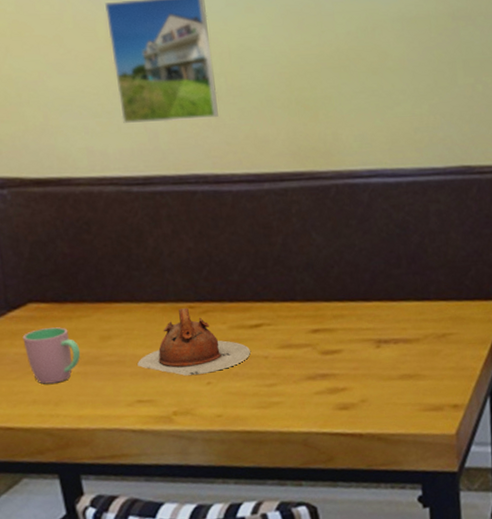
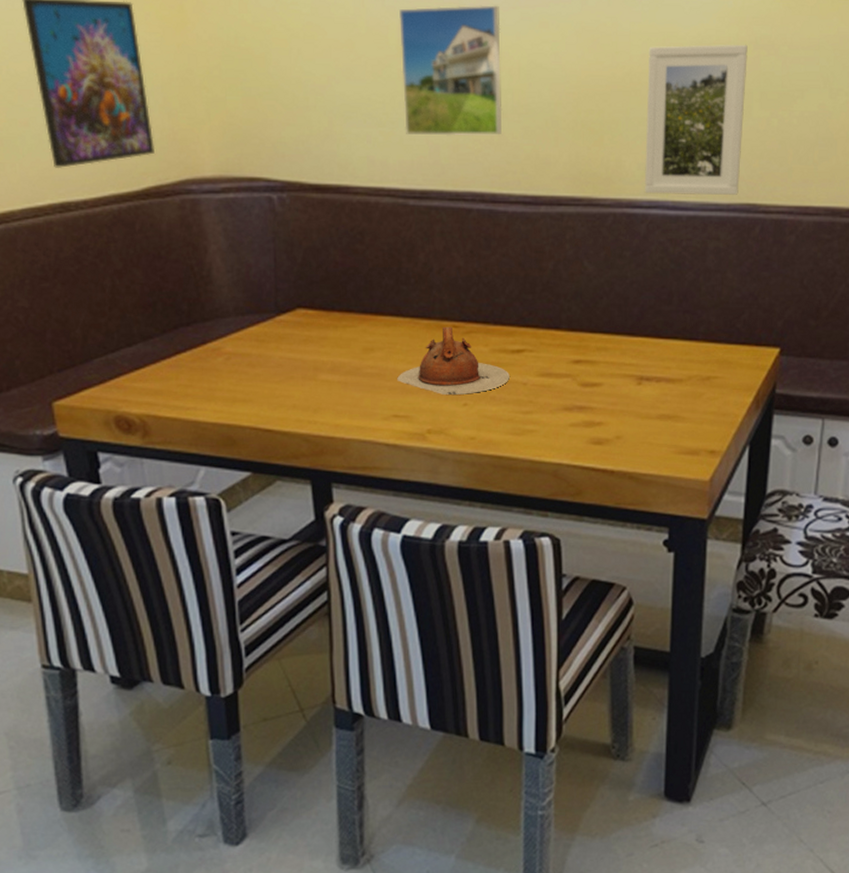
cup: present [22,327,81,384] -> none [288,335,343,390]
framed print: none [353,17,453,164] -> present [644,44,748,196]

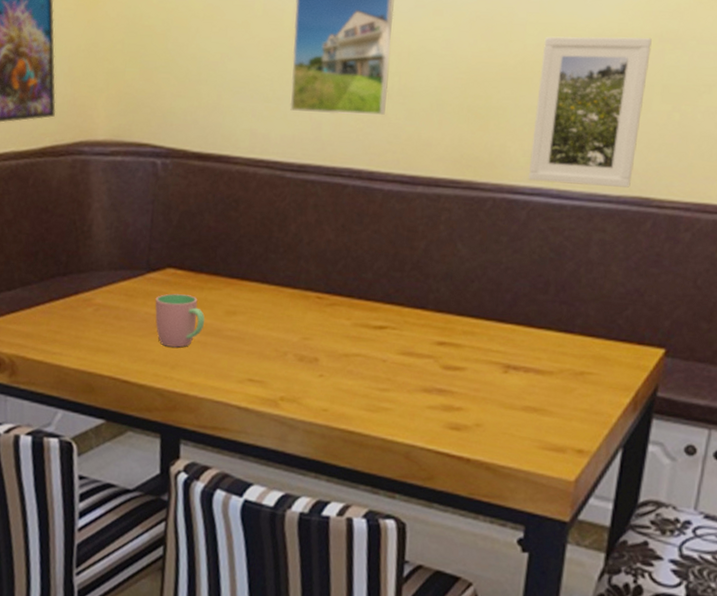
cup: none [288,335,343,390] -> present [155,293,205,348]
teapot: present [397,326,510,396] -> none [256,297,369,366]

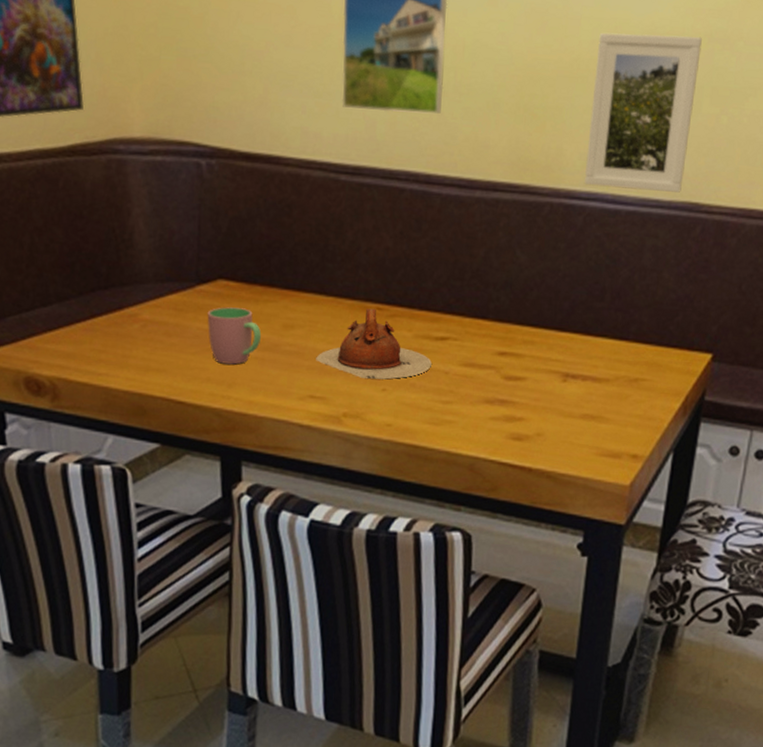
teapot: none [256,297,369,366] -> present [316,308,432,380]

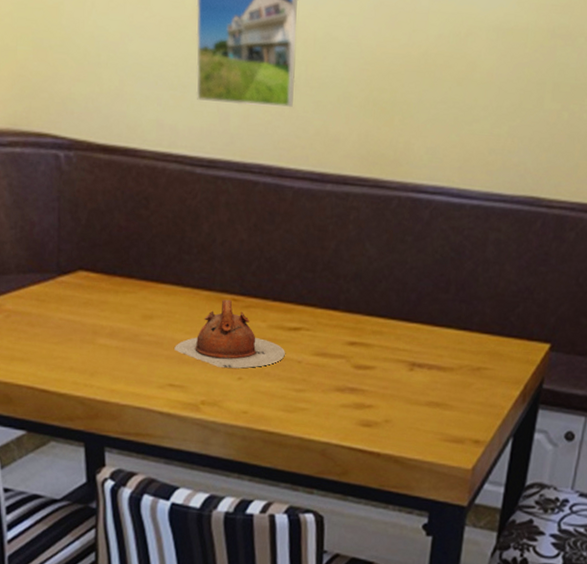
cup: present [207,307,262,365] -> none [69,298,122,354]
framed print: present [584,32,702,193] -> none [430,27,545,187]

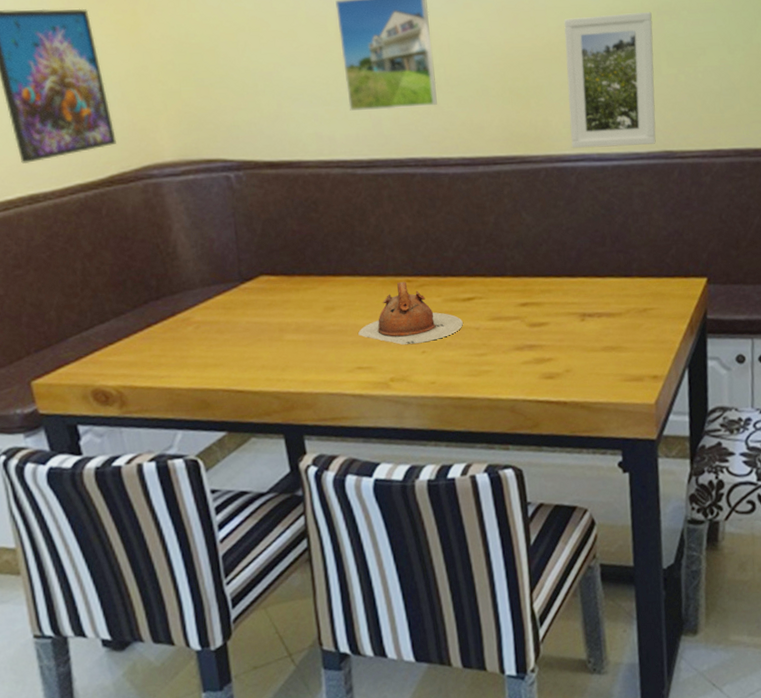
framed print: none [430,27,545,187] -> present [564,11,656,149]

